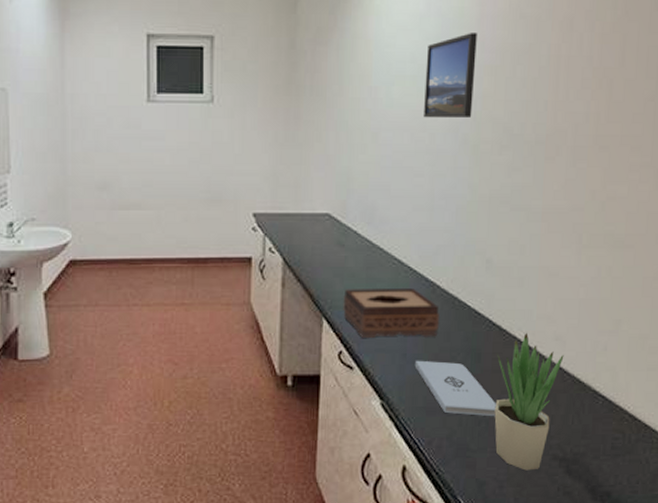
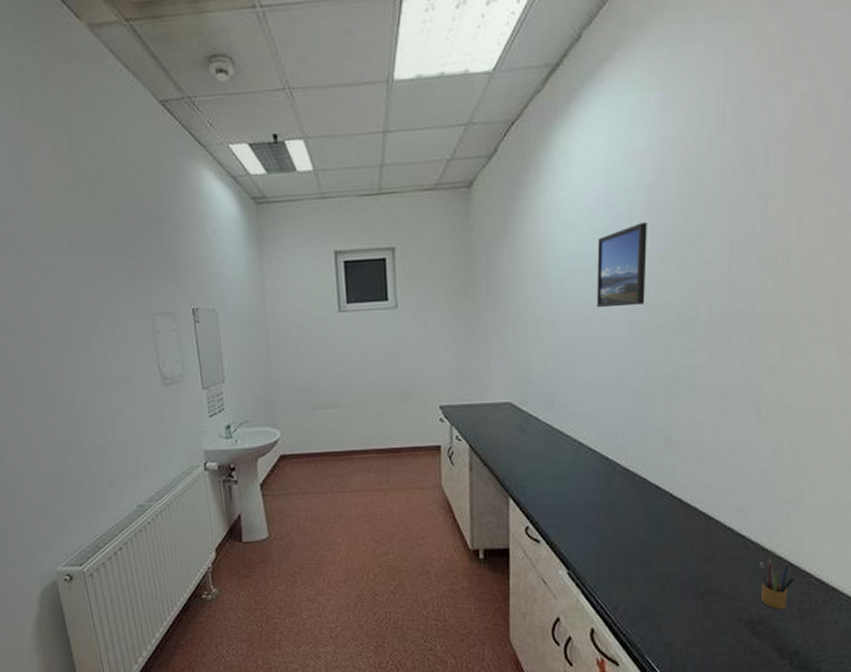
tissue box: present [343,288,439,338] -> none [527,467,620,514]
notepad: present [414,360,496,417] -> none [598,532,680,583]
potted plant: present [494,332,564,471] -> none [678,504,747,632]
pencil box: none [575,389,611,447] -> present [760,556,796,610]

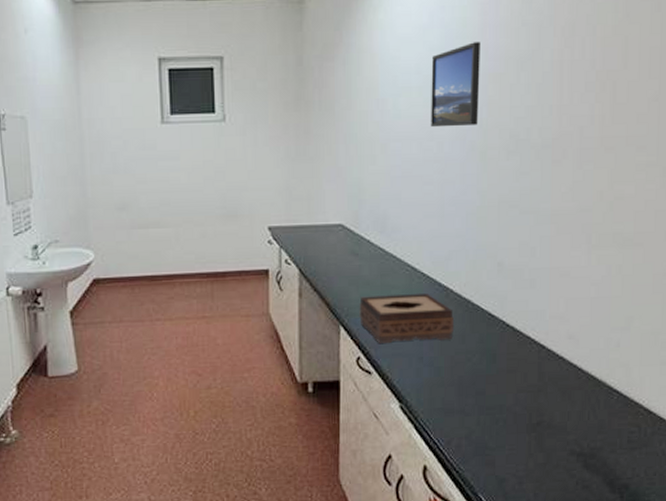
tissue box: none [527,467,620,514] -> present [359,294,454,343]
pencil box: present [760,556,796,610] -> none [591,385,626,441]

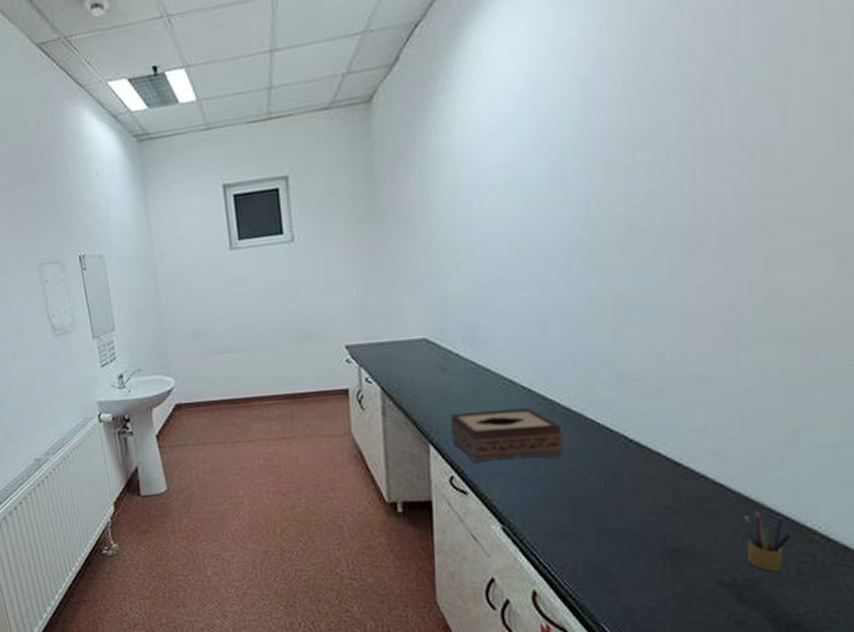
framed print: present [430,42,480,128] -> none [523,123,585,227]
pencil box: none [591,385,626,441] -> present [744,508,794,572]

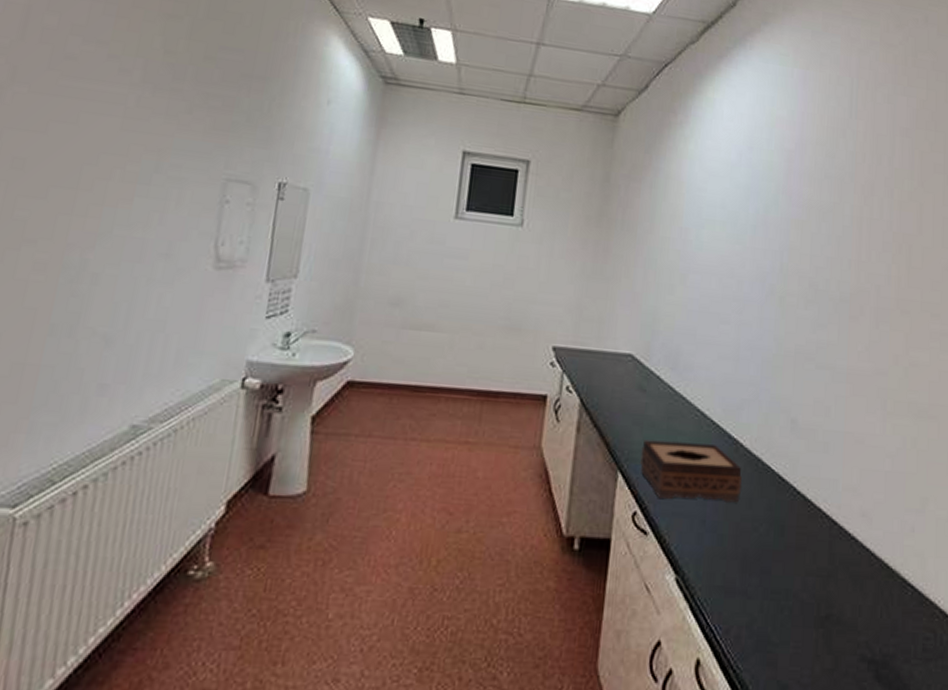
pencil box: present [744,508,794,572] -> none [884,576,921,648]

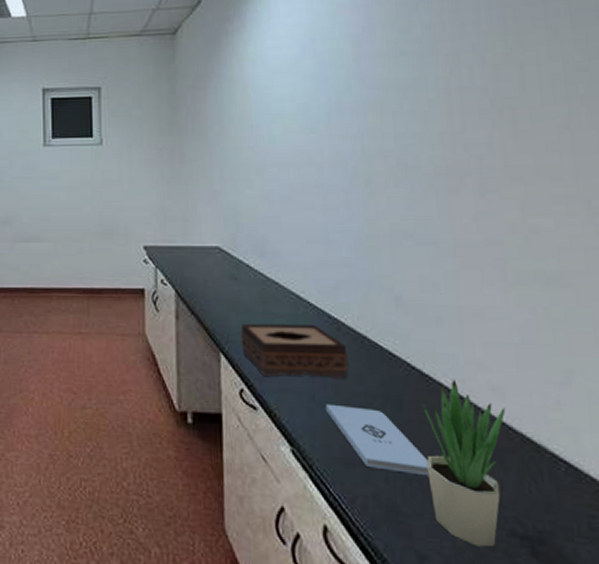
notepad: none [714,529,800,604] -> present [325,404,429,476]
potted plant: none [798,504,871,674] -> present [422,379,506,547]

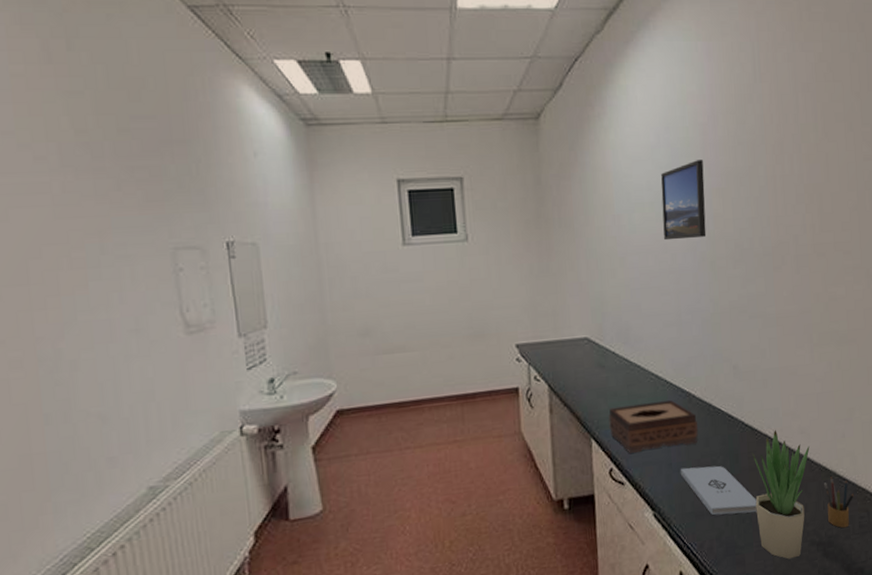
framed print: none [305,71,360,153] -> present [660,160,707,241]
pencil box: none [529,451,579,525] -> present [824,475,855,528]

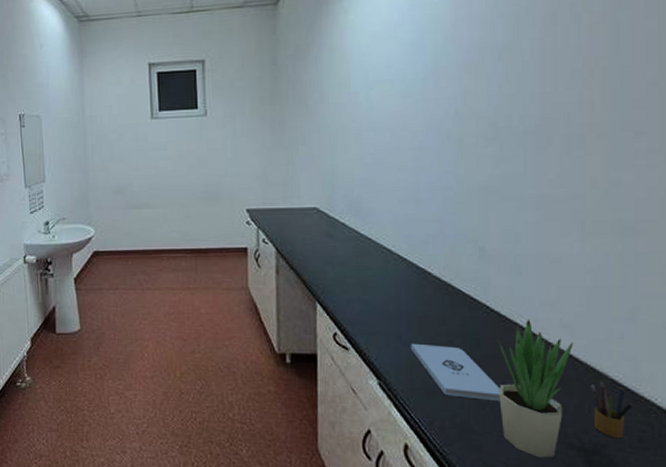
tissue box: present [608,400,698,453] -> none [335,275,433,322]
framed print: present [660,160,707,241] -> none [403,35,454,118]

